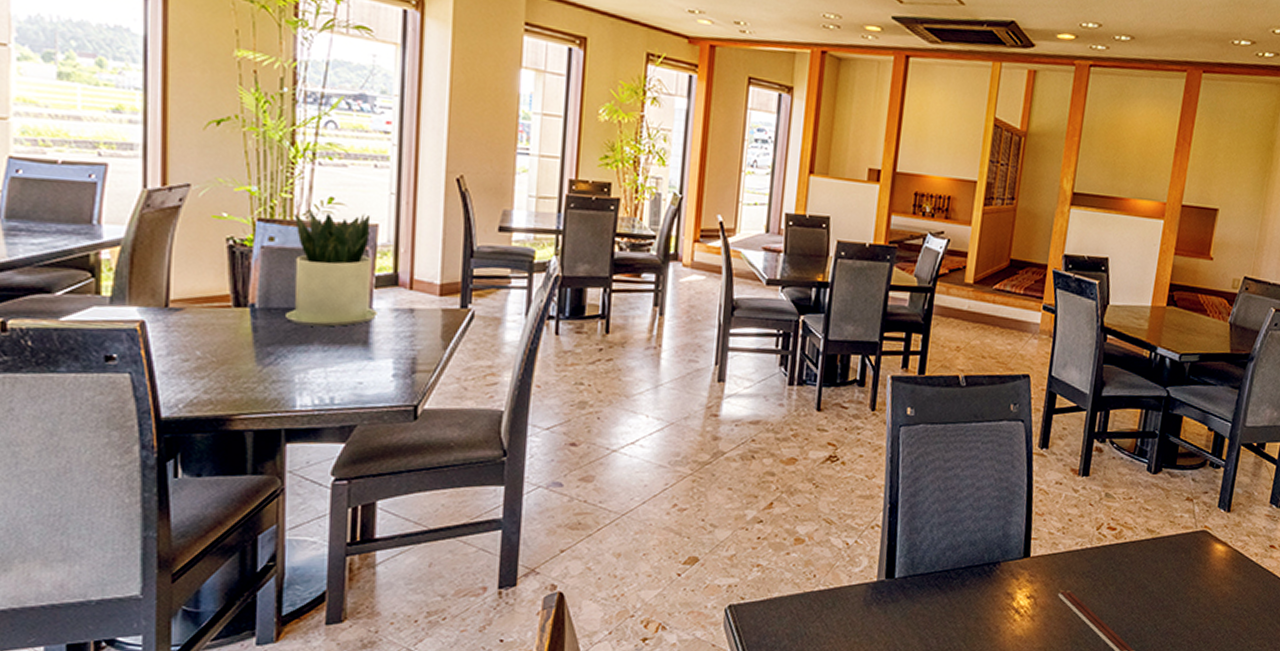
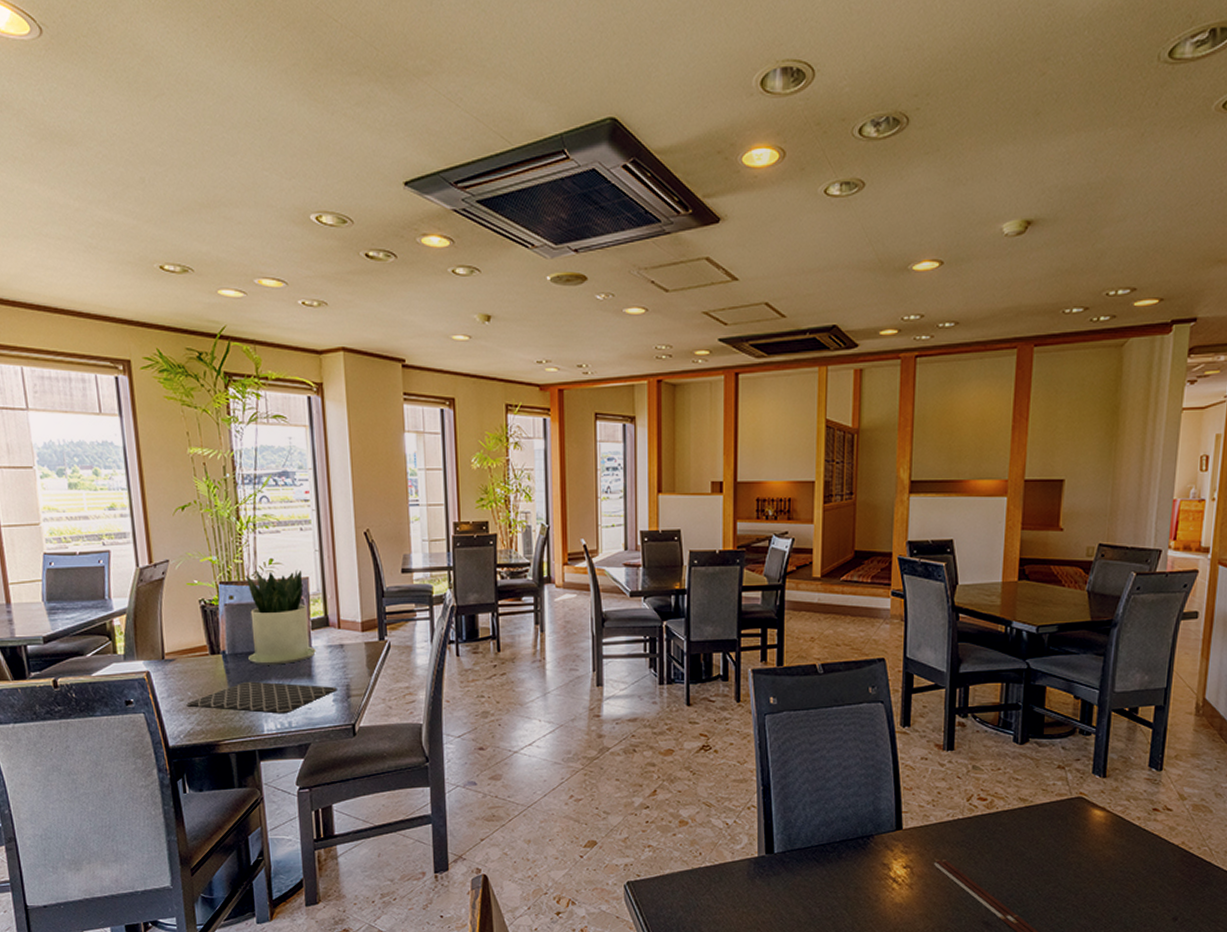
placemat: none [192,343,400,387] -> present [186,681,337,714]

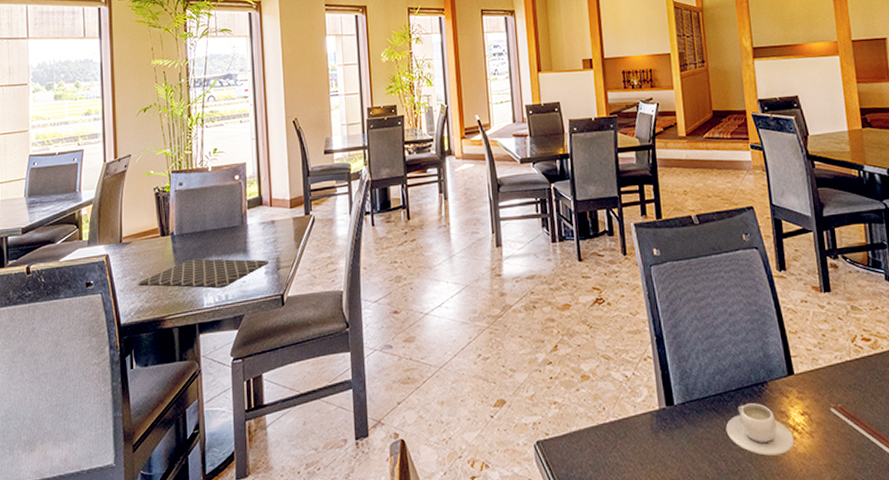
planter: present [245,570,316,665] -> none [193,156,251,244]
teacup: none [824,855,893,904] -> present [725,403,795,456]

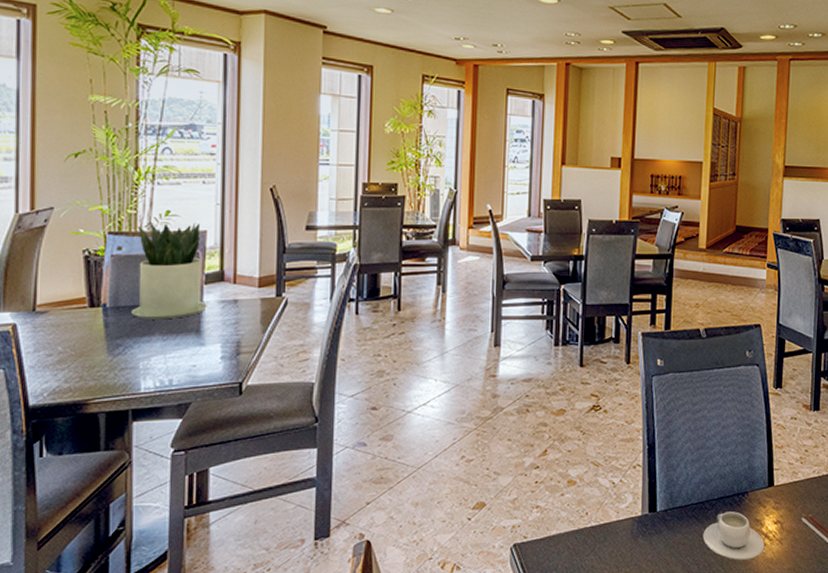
placemat: present [138,259,269,288] -> none [55,336,227,371]
planter: none [193,156,251,244] -> present [132,221,207,320]

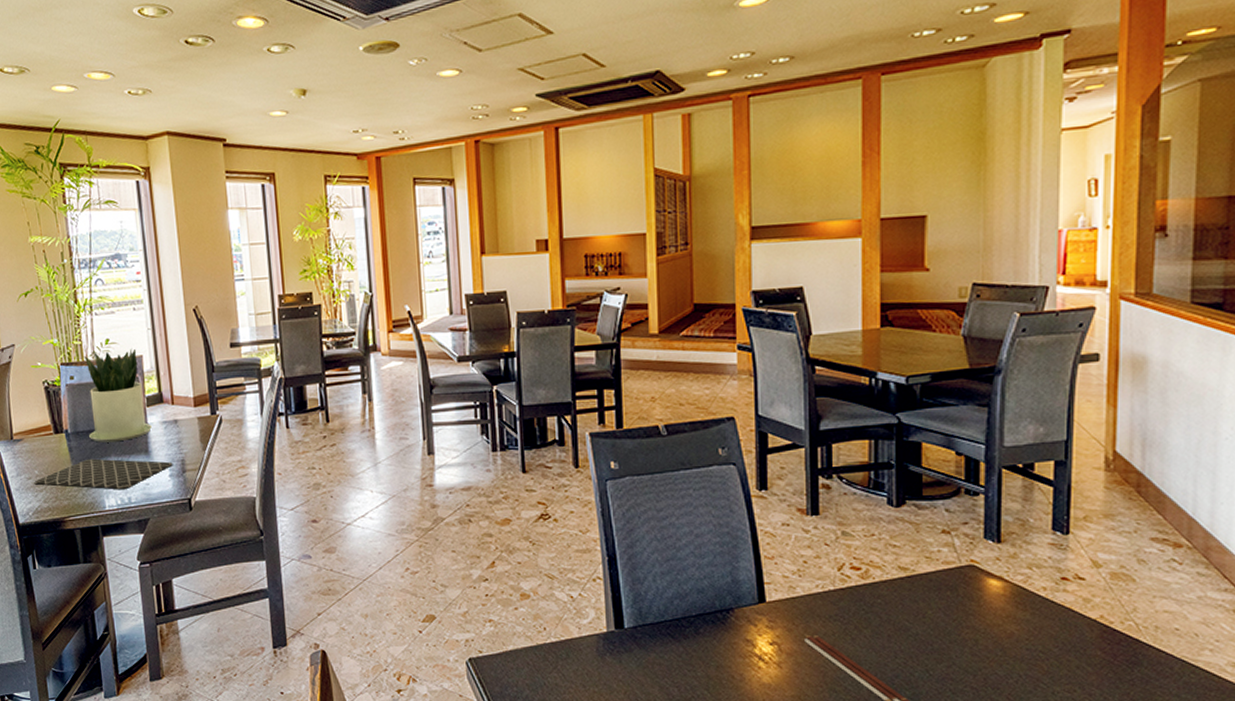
placemat: none [55,336,227,371] -> present [34,458,173,490]
teacup: present [702,511,765,560] -> none [681,630,759,684]

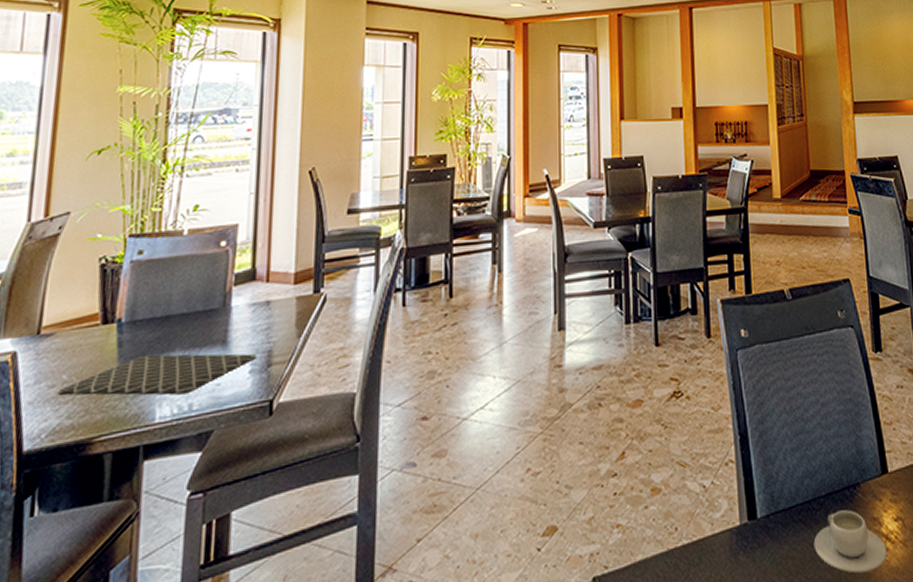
planter: present [84,348,152,443] -> none [150,216,236,334]
teacup: none [681,630,759,684] -> present [813,510,887,573]

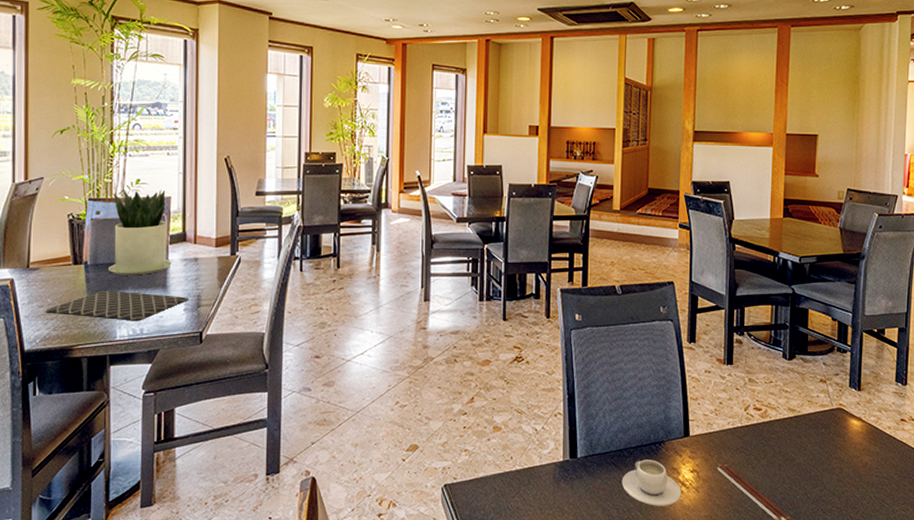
planter: none [150,216,236,334] -> present [109,189,172,276]

